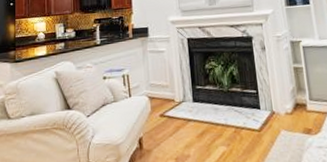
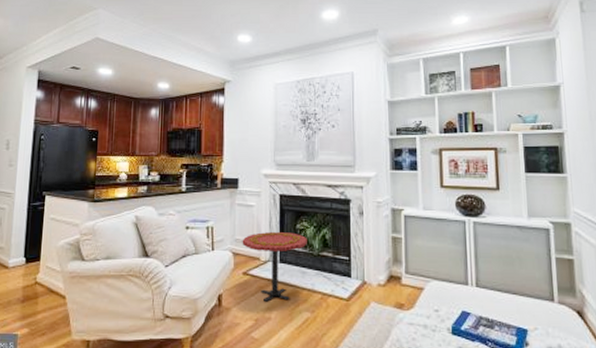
side table: none [156,72,217,141] -> present [242,231,307,302]

